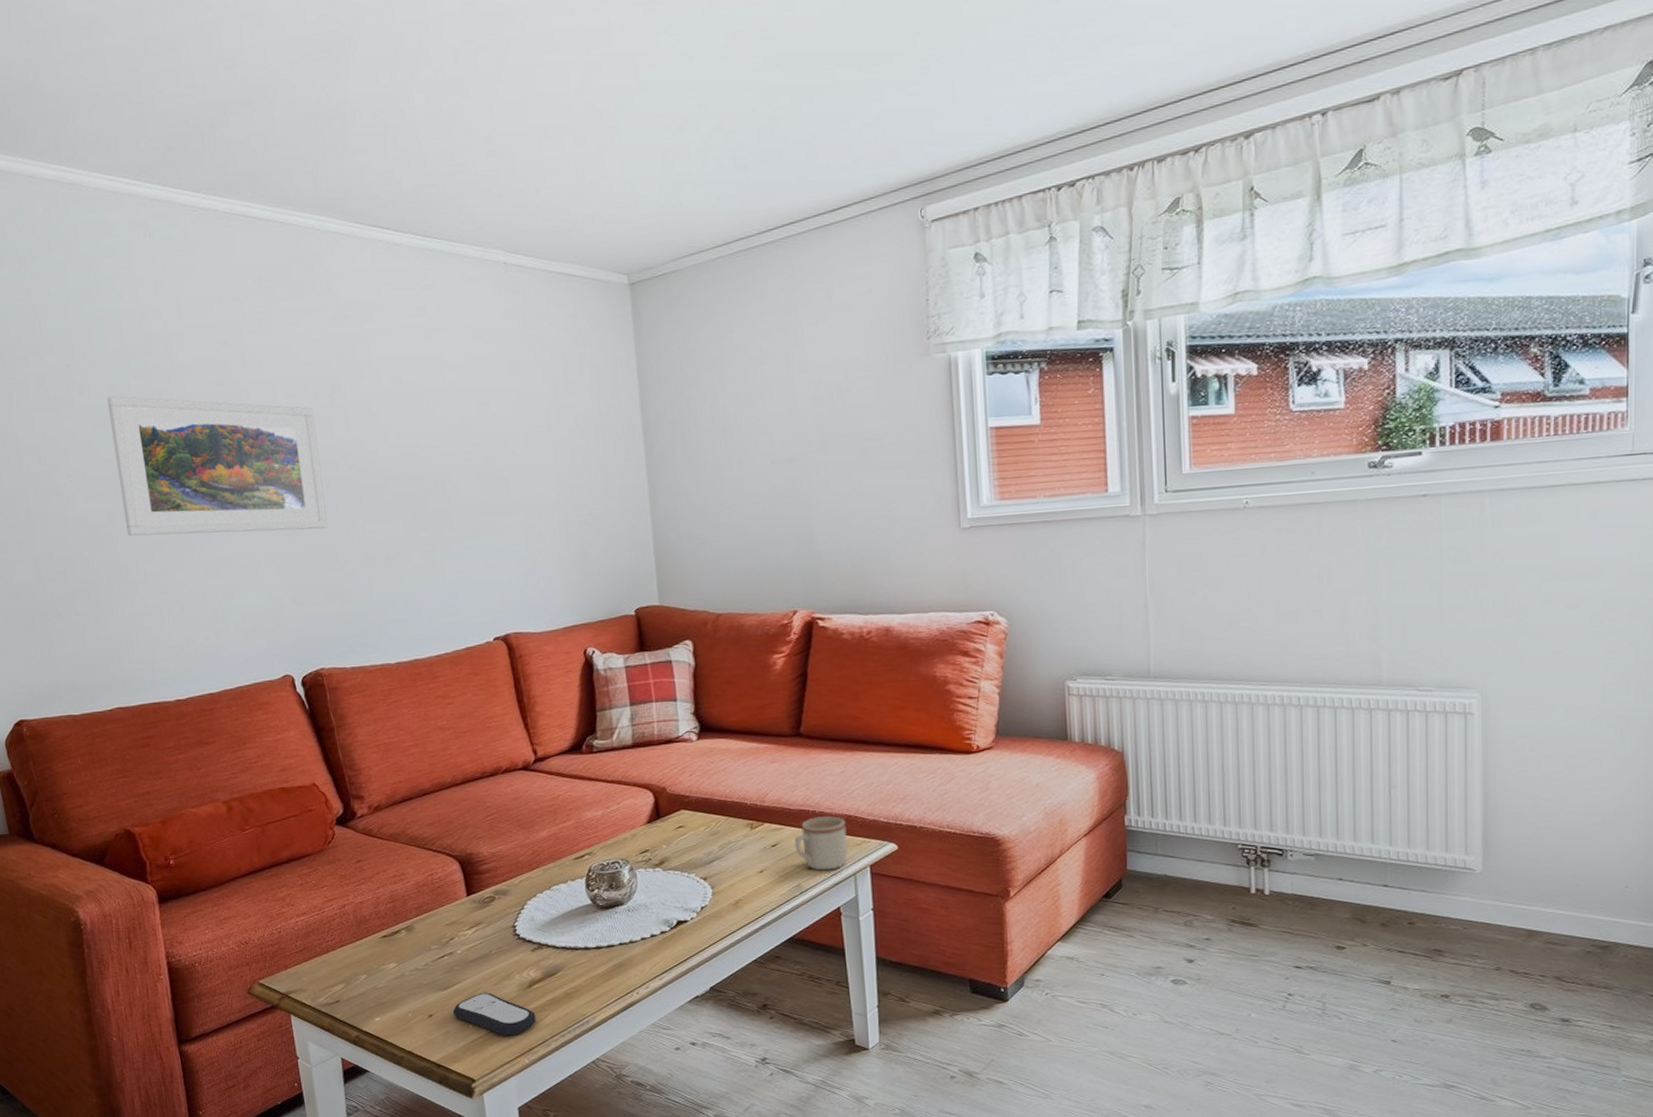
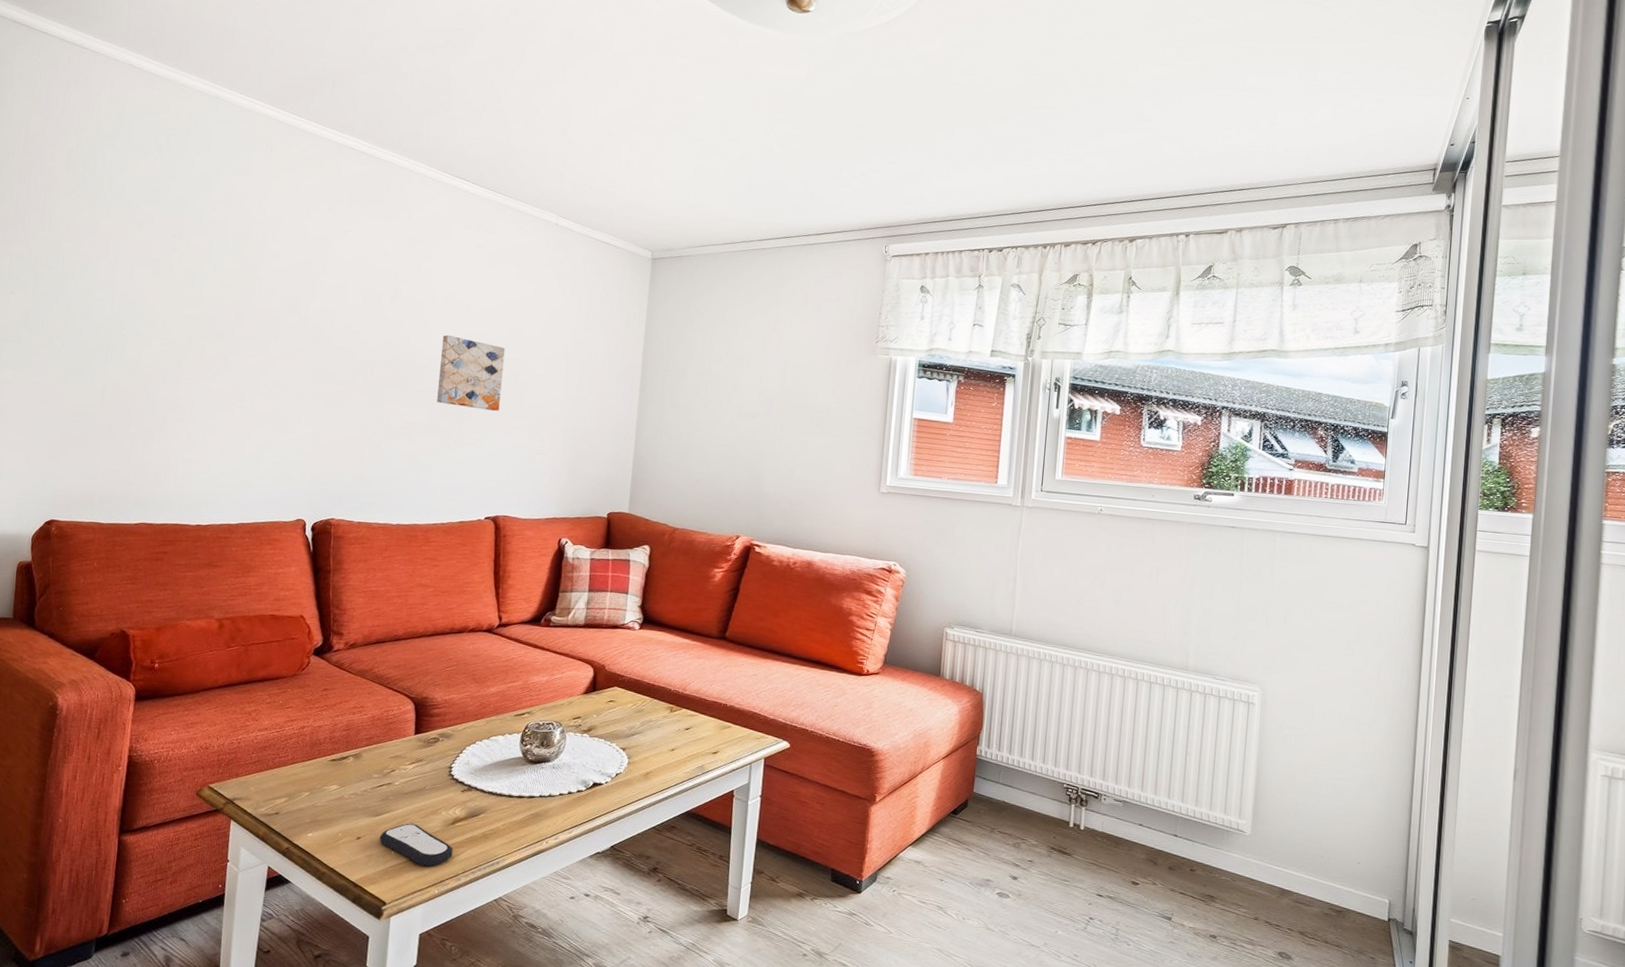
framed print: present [107,396,328,536] -> none [190,266,375,404]
wall art: none [399,426,484,512] -> present [437,334,505,411]
mug: present [794,815,848,871] -> none [704,709,750,757]

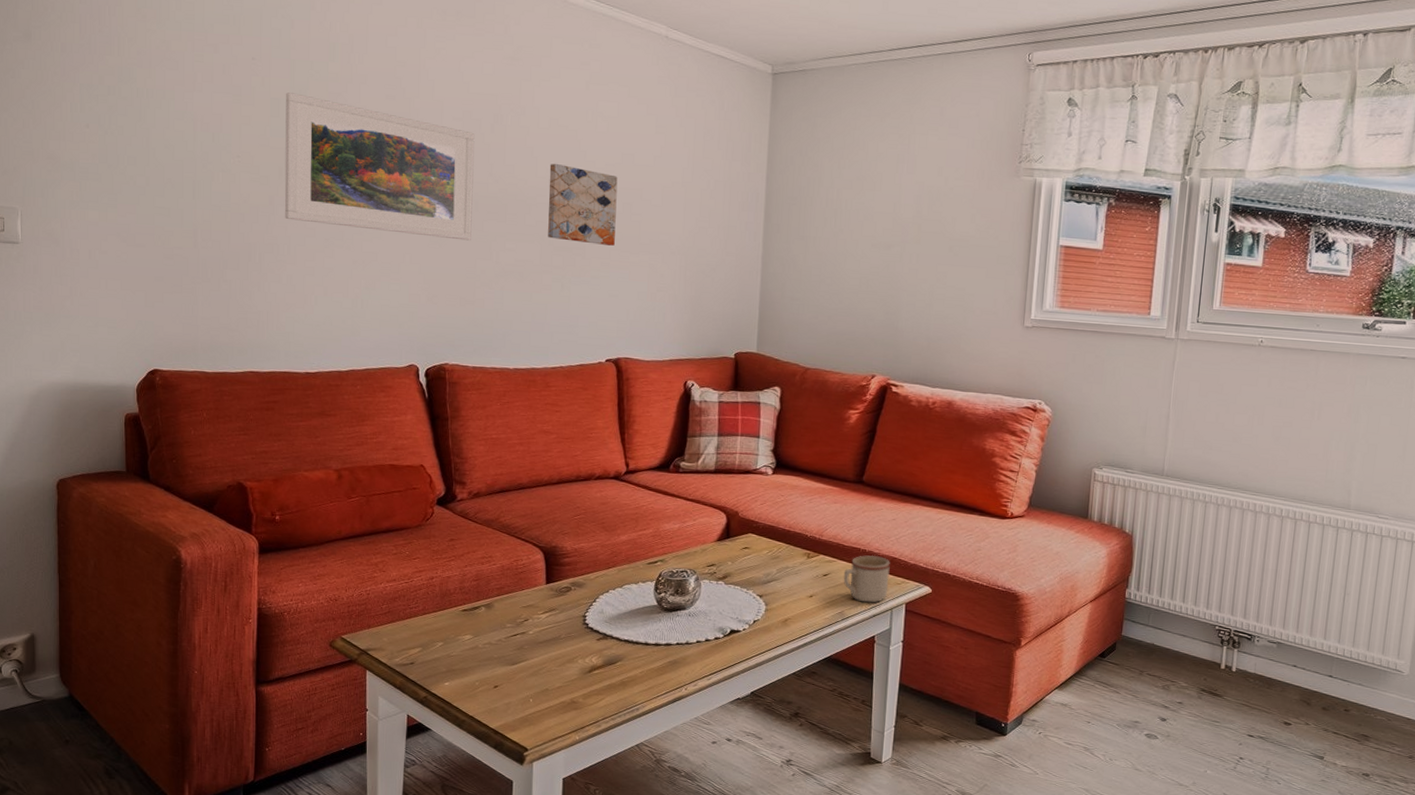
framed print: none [190,266,375,404] -> present [284,92,475,241]
remote control: present [379,823,453,867] -> none [516,671,592,714]
mug: none [704,709,750,757] -> present [843,555,890,603]

